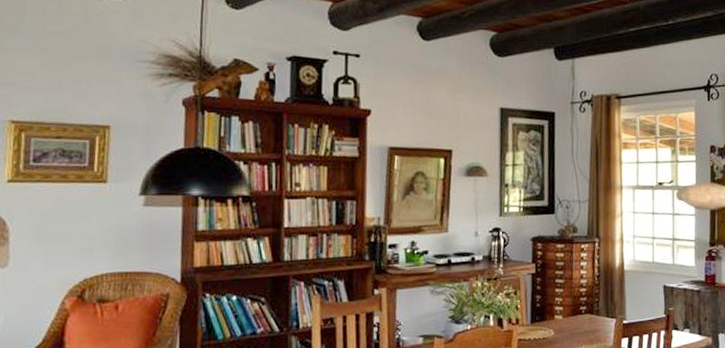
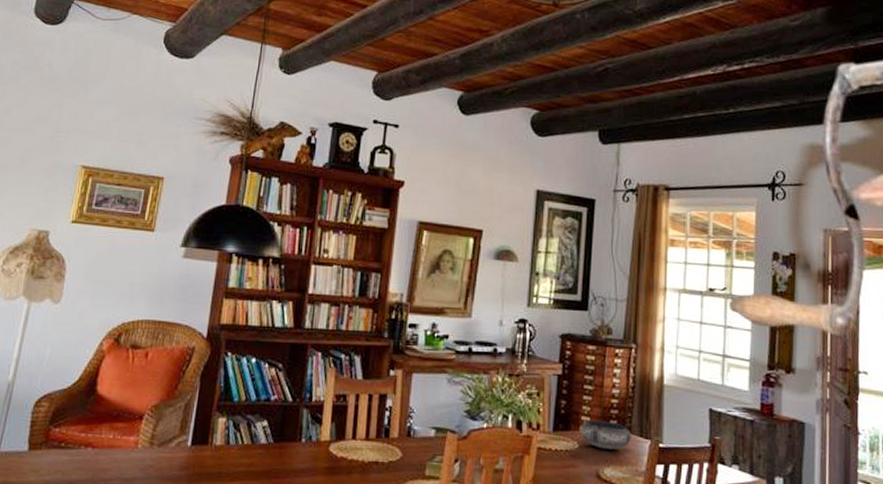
bowl: none [554,307,600,332] -> present [580,420,633,450]

